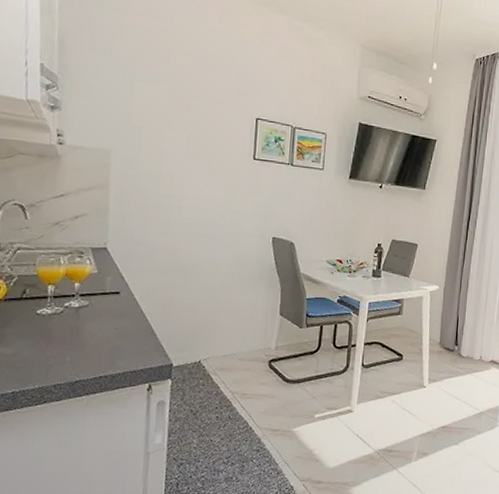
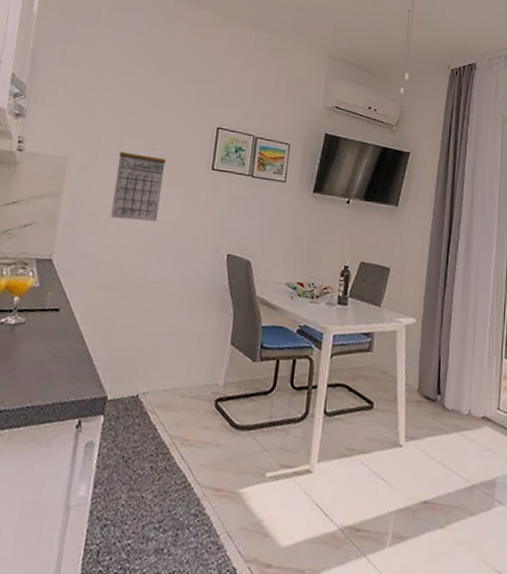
calendar: none [159,137,209,210] -> present [110,146,166,222]

